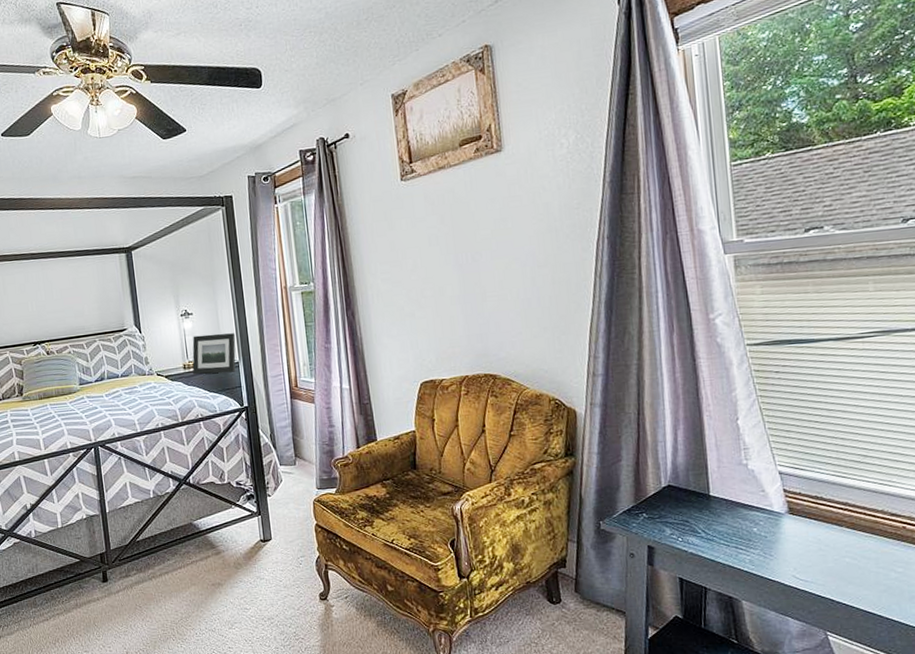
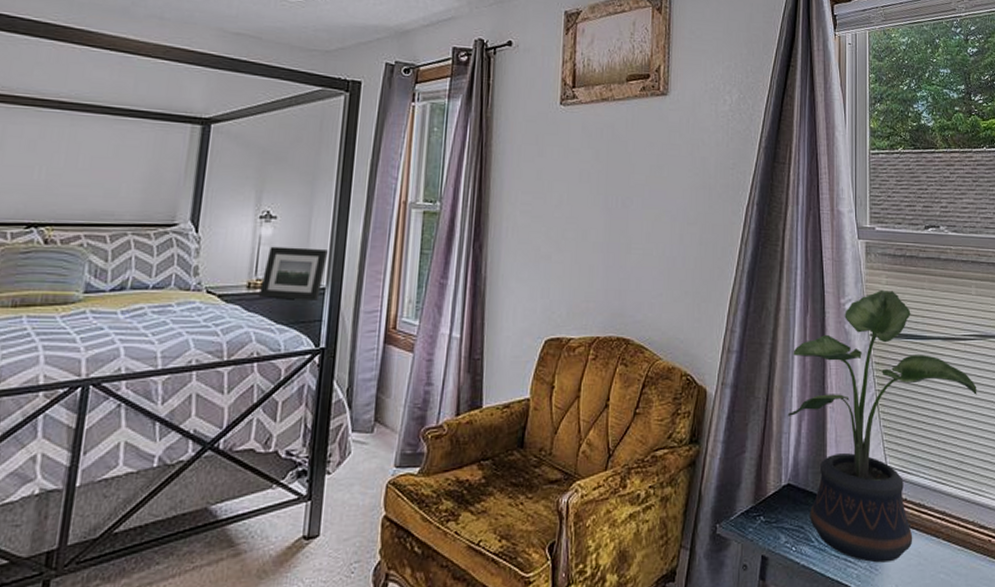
potted plant: none [661,299,881,550] -> present [787,289,977,563]

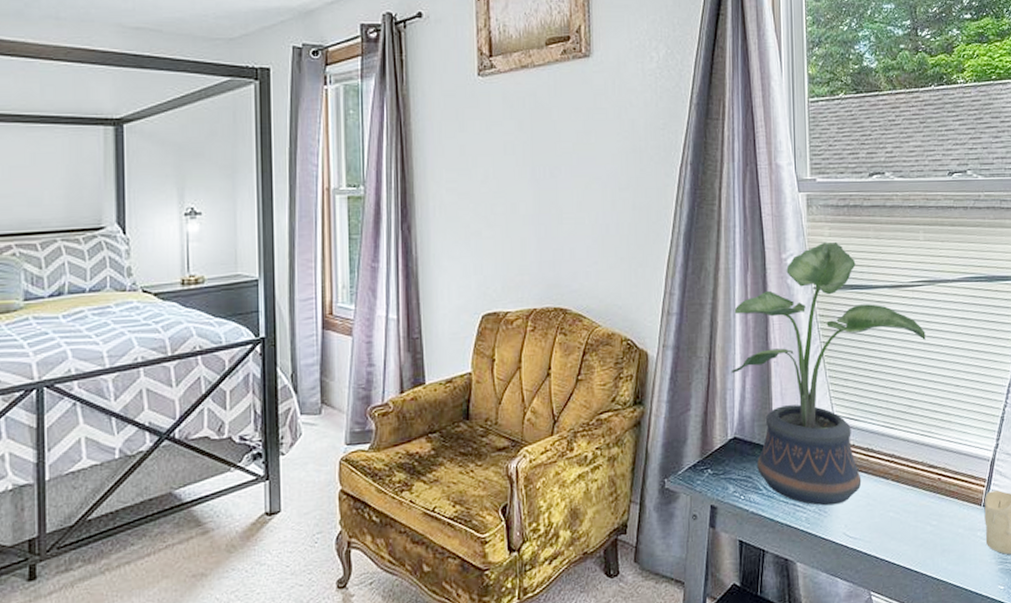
picture frame: present [259,246,328,301] -> none [194,241,256,294]

